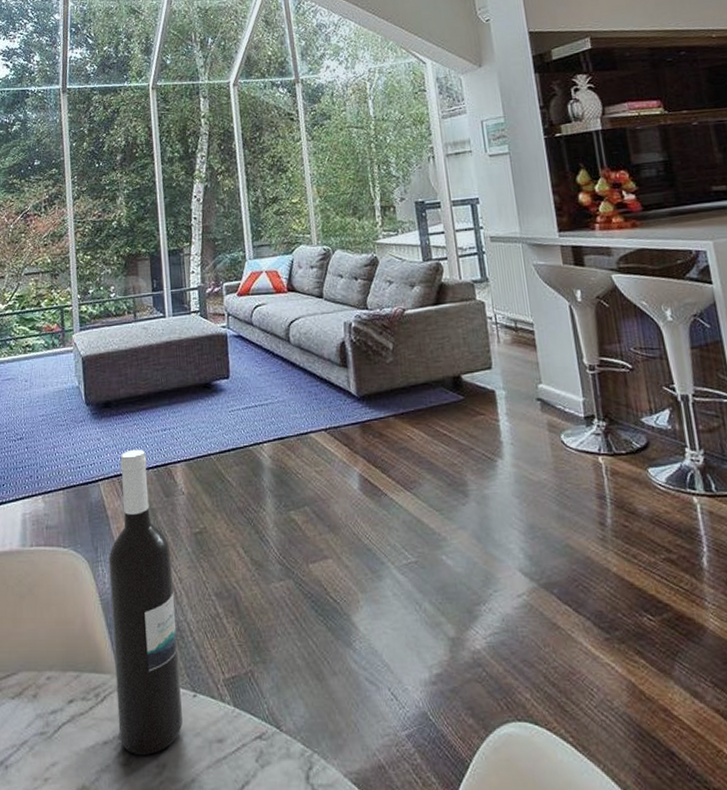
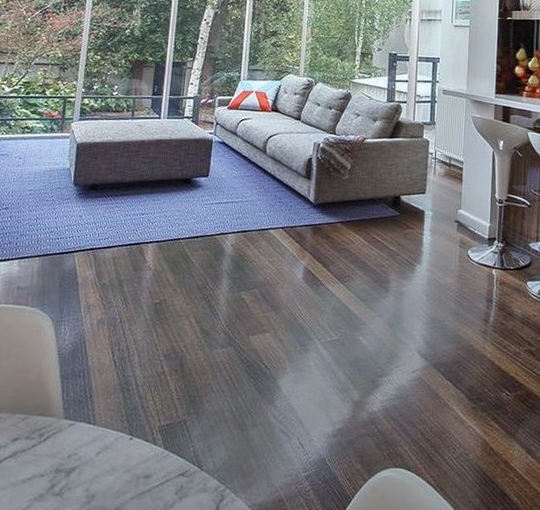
wine bottle: present [108,449,183,756] -> none [56,228,131,488]

